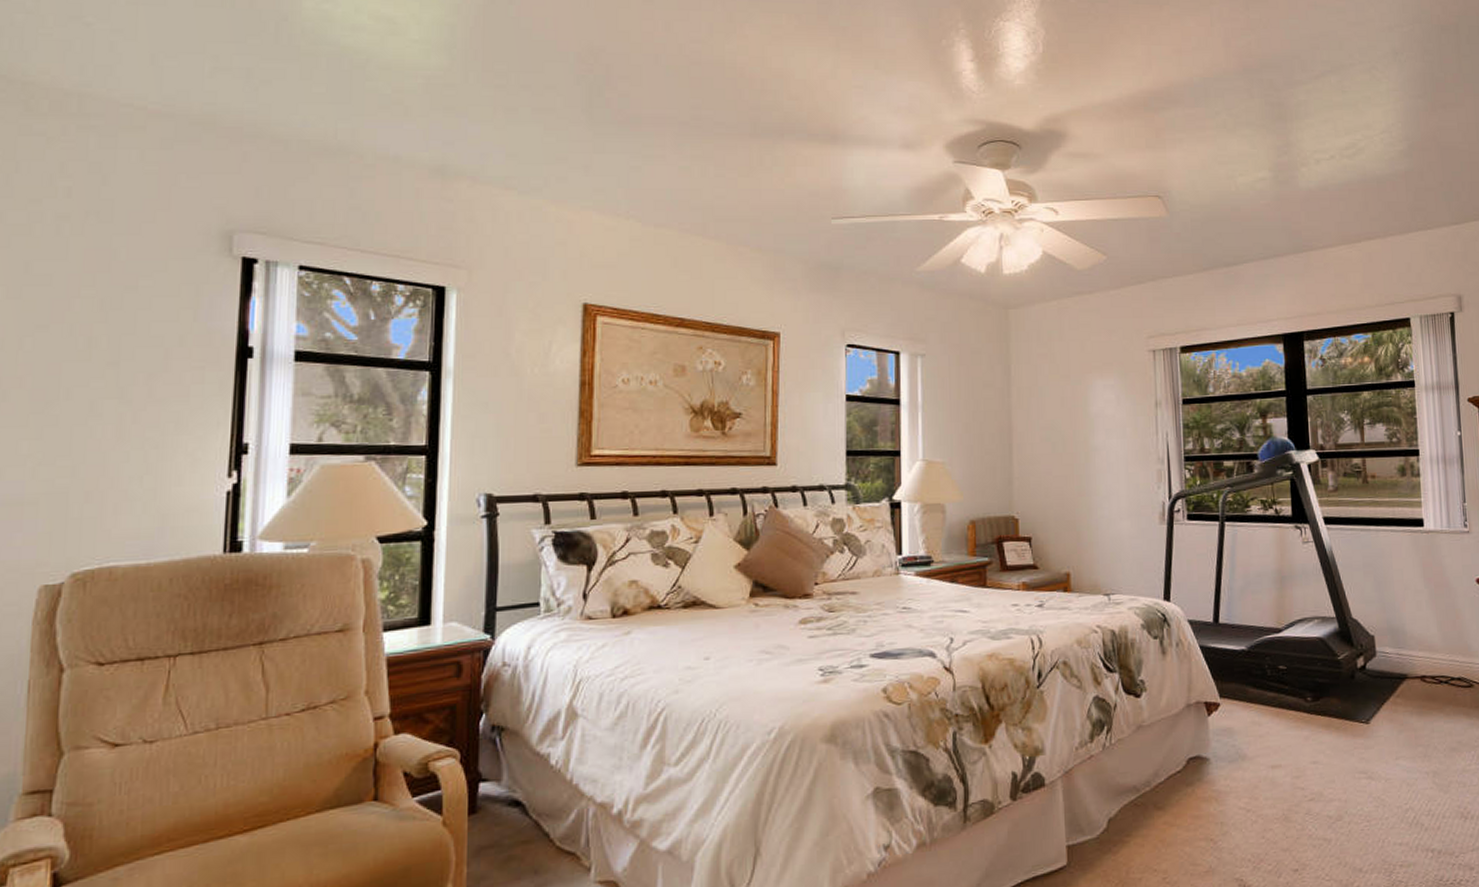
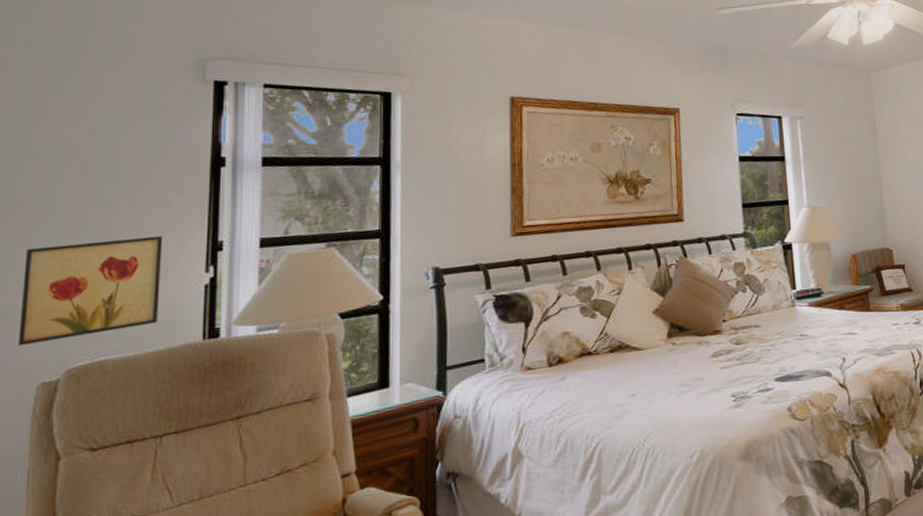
wall art: none [18,431,181,541] -> present [18,235,163,345]

